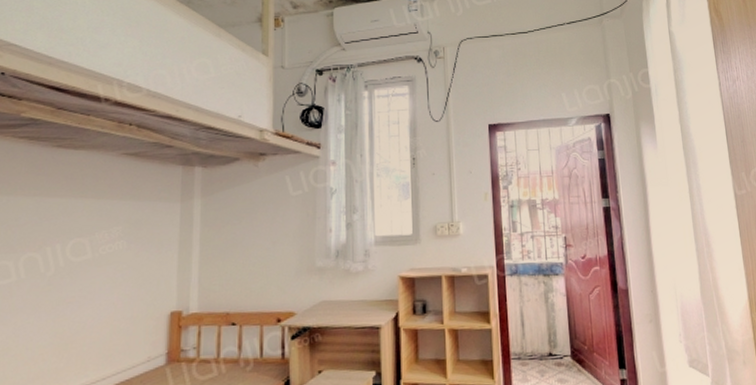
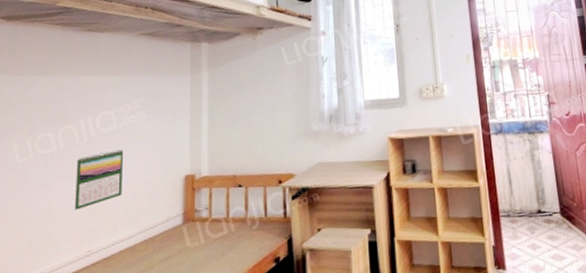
calendar: none [37,282,98,349] -> present [75,149,123,211]

